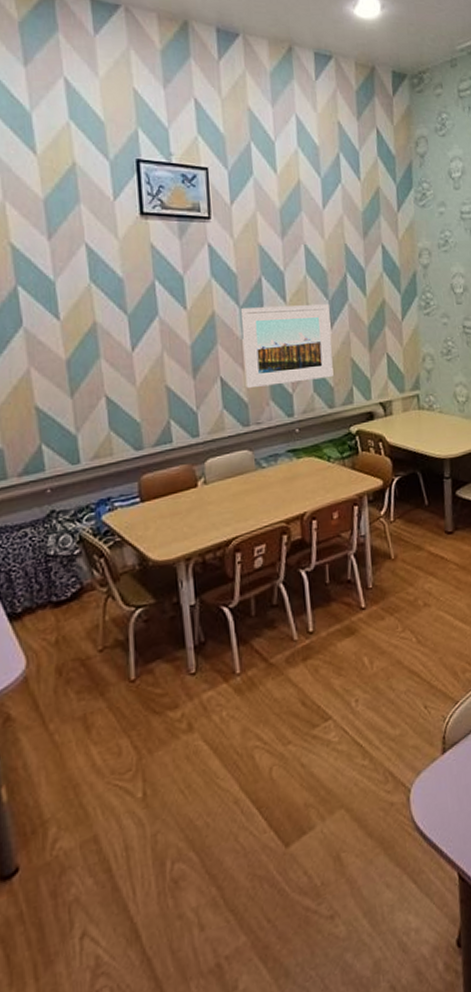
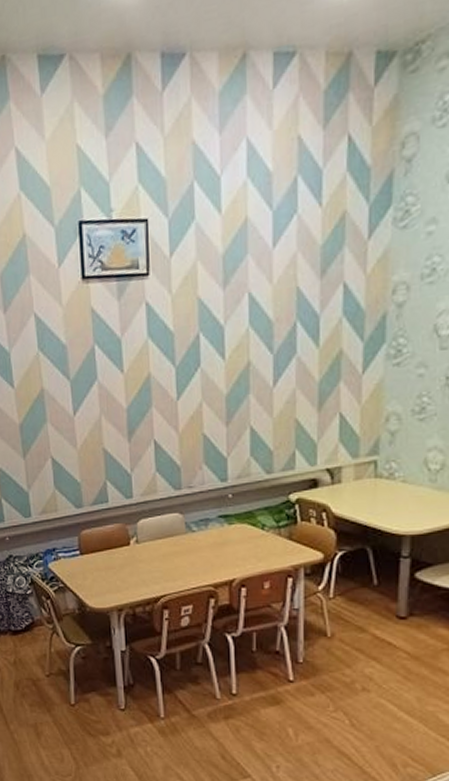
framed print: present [240,304,334,389] -> none [176,359,274,452]

